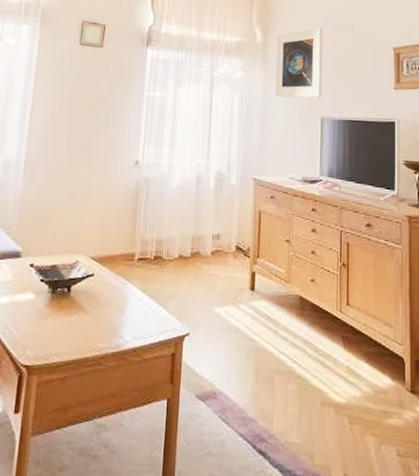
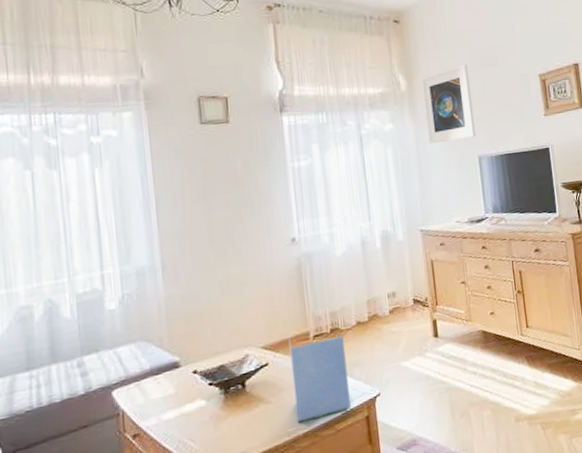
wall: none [108,253,165,343] -> present [288,336,351,424]

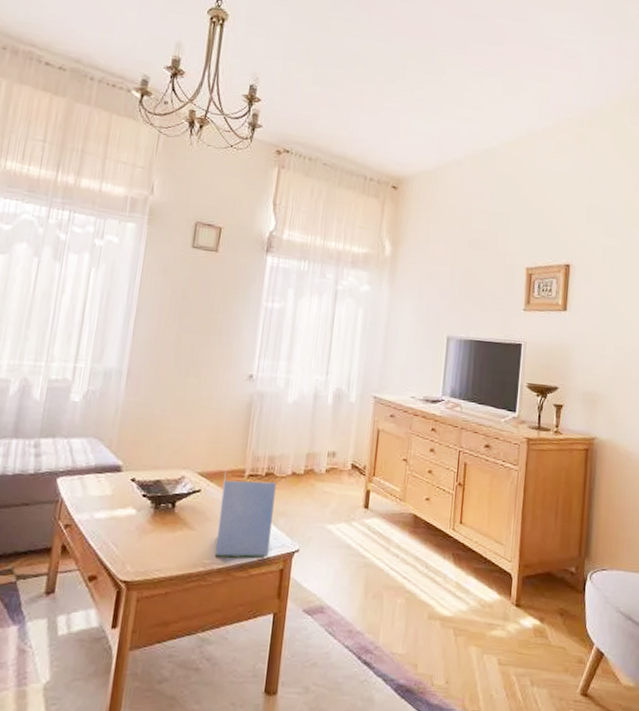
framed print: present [422,63,476,144] -> none [401,241,456,317]

